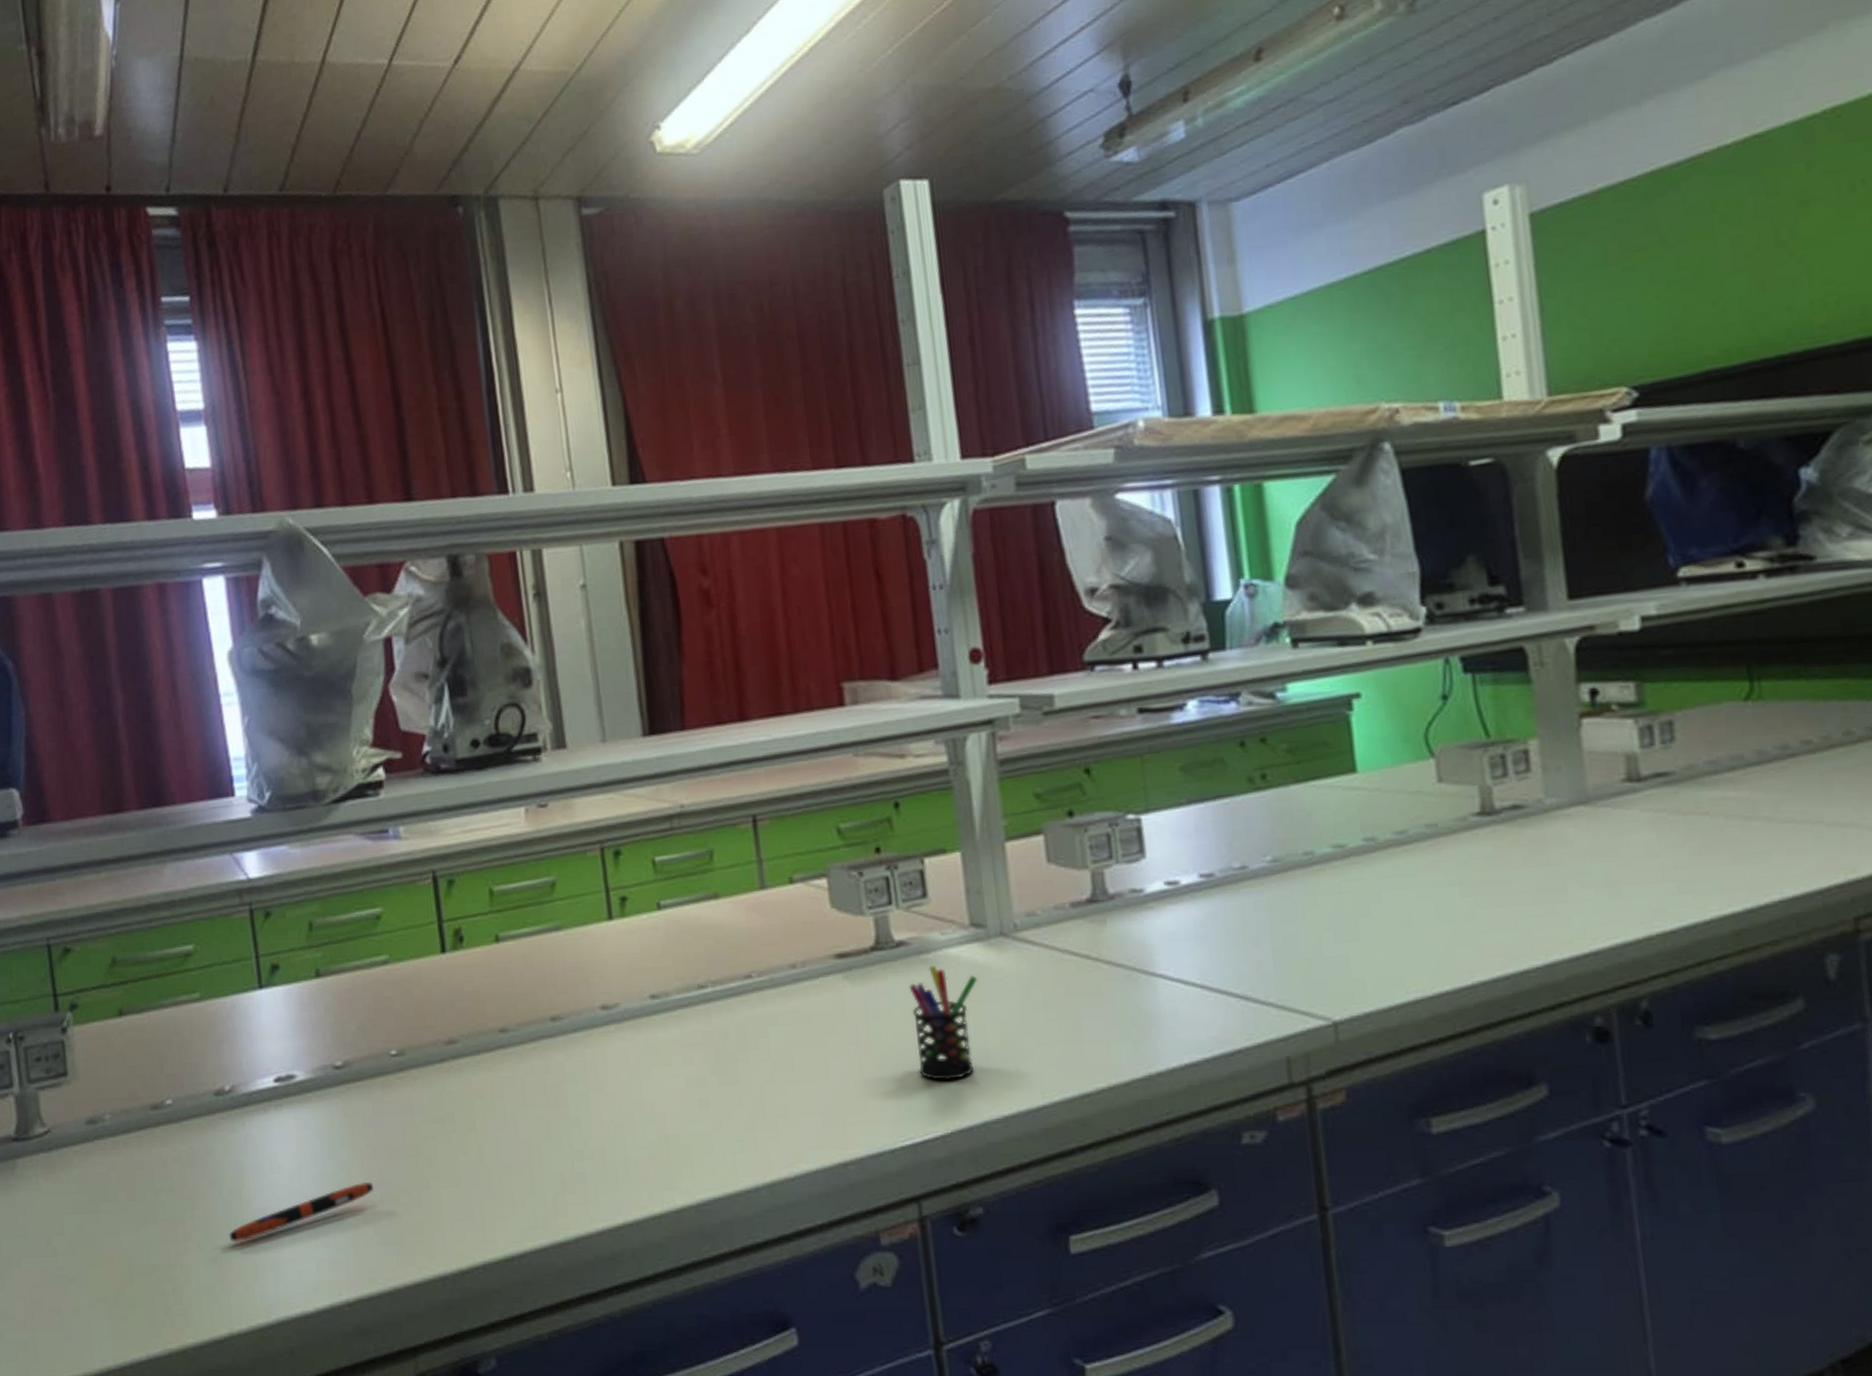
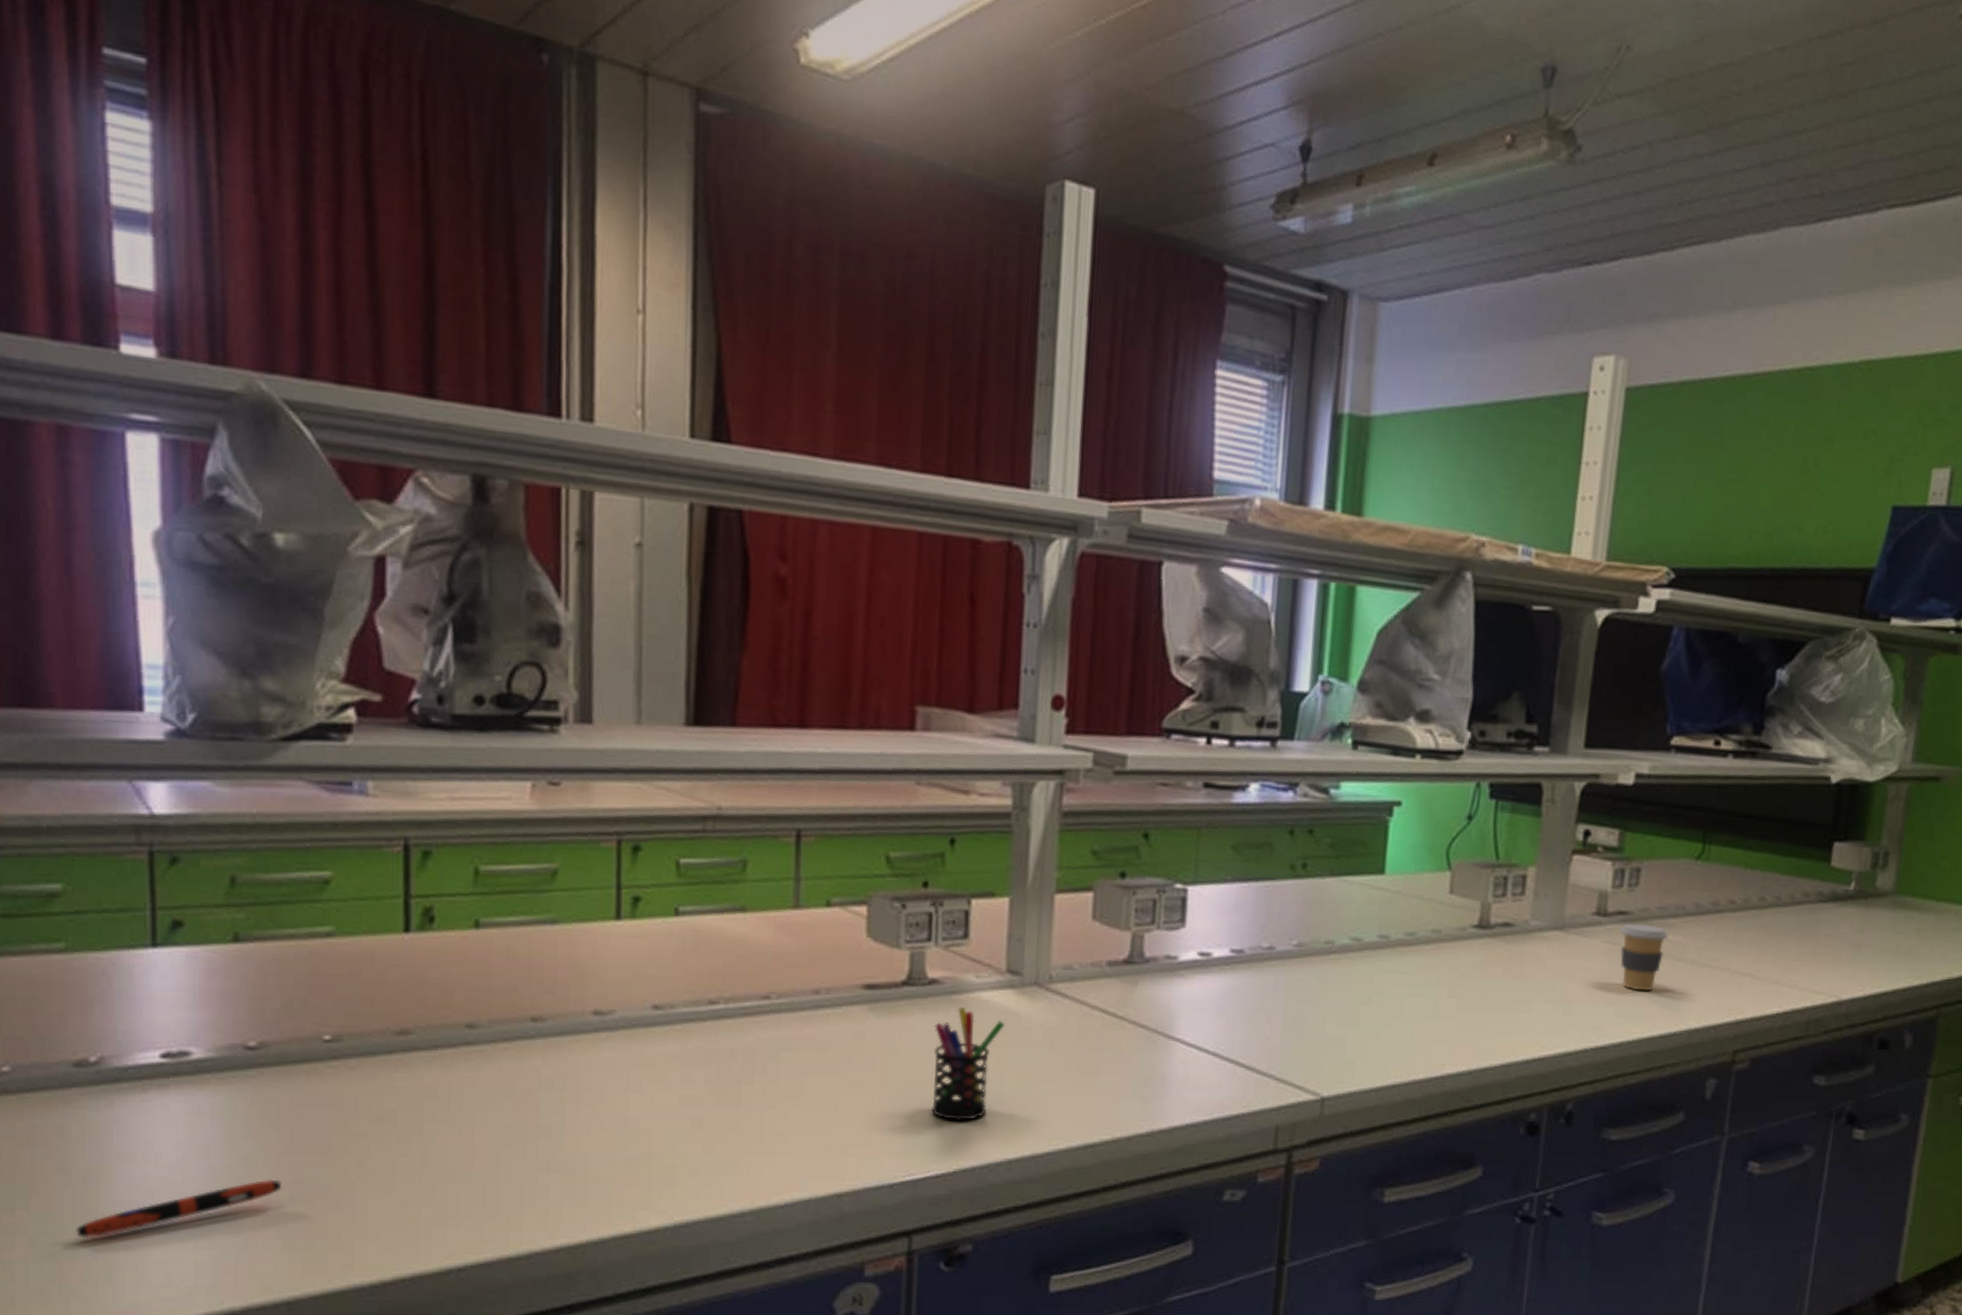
coffee cup: none [1663,783,1730,861] -> present [1620,923,1669,991]

